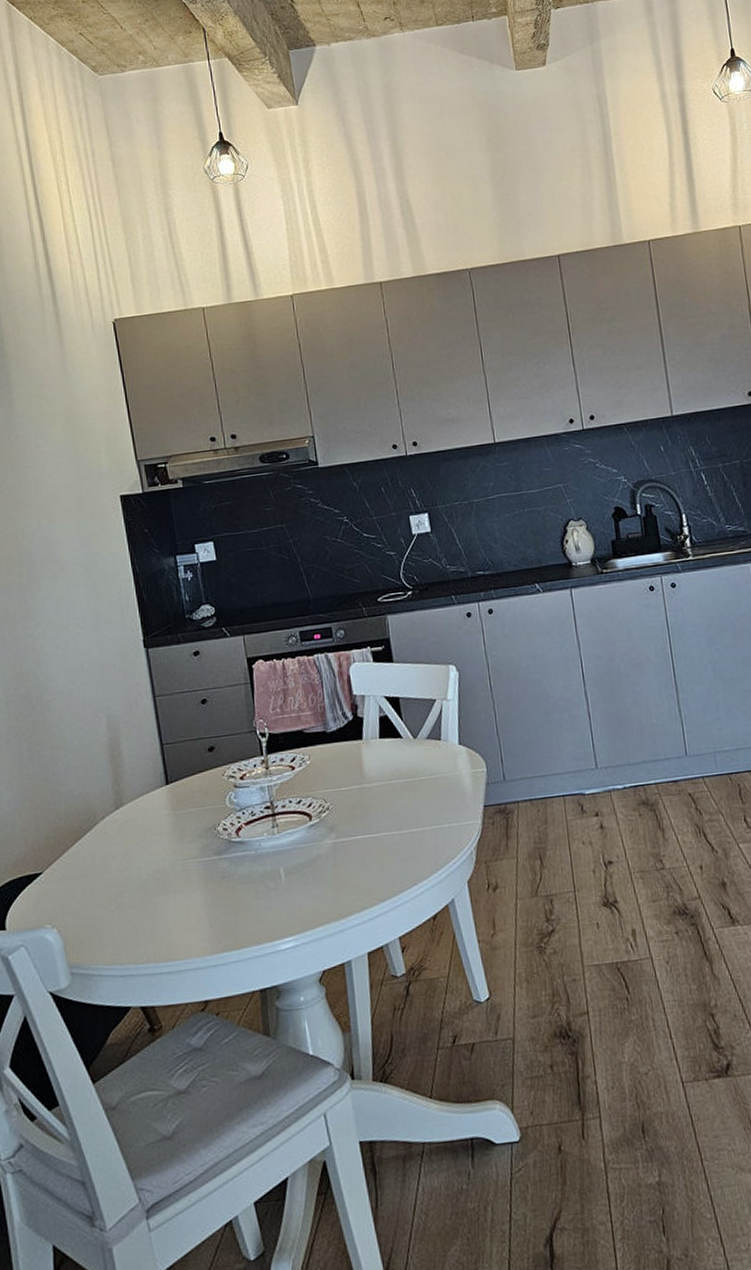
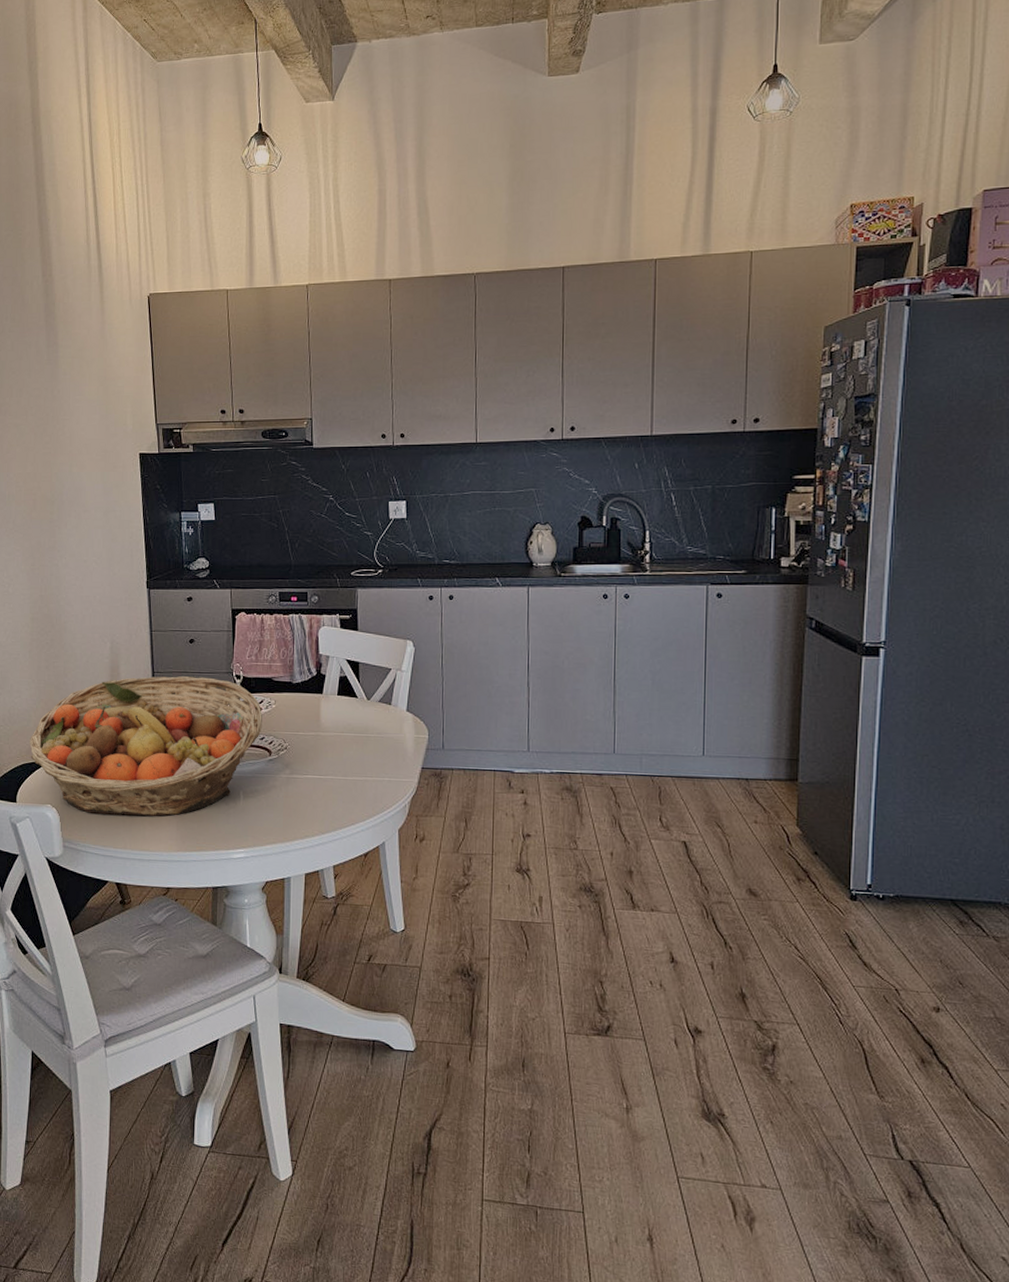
fruit basket: none [15,740,298,927] -> present [29,676,262,816]

